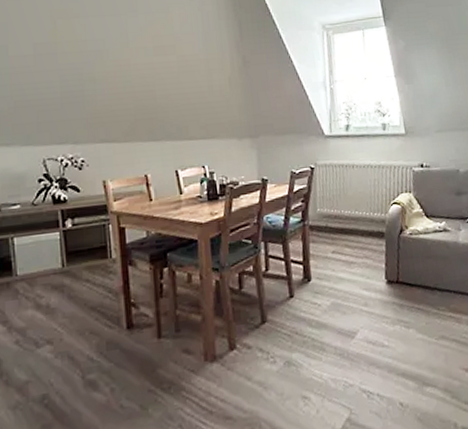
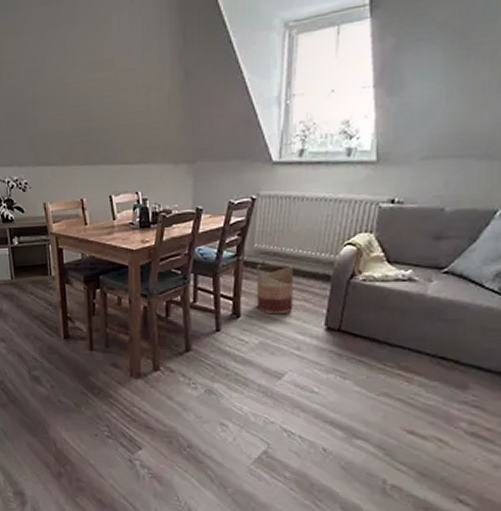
basket: none [320,225,357,274] -> present [256,264,294,315]

